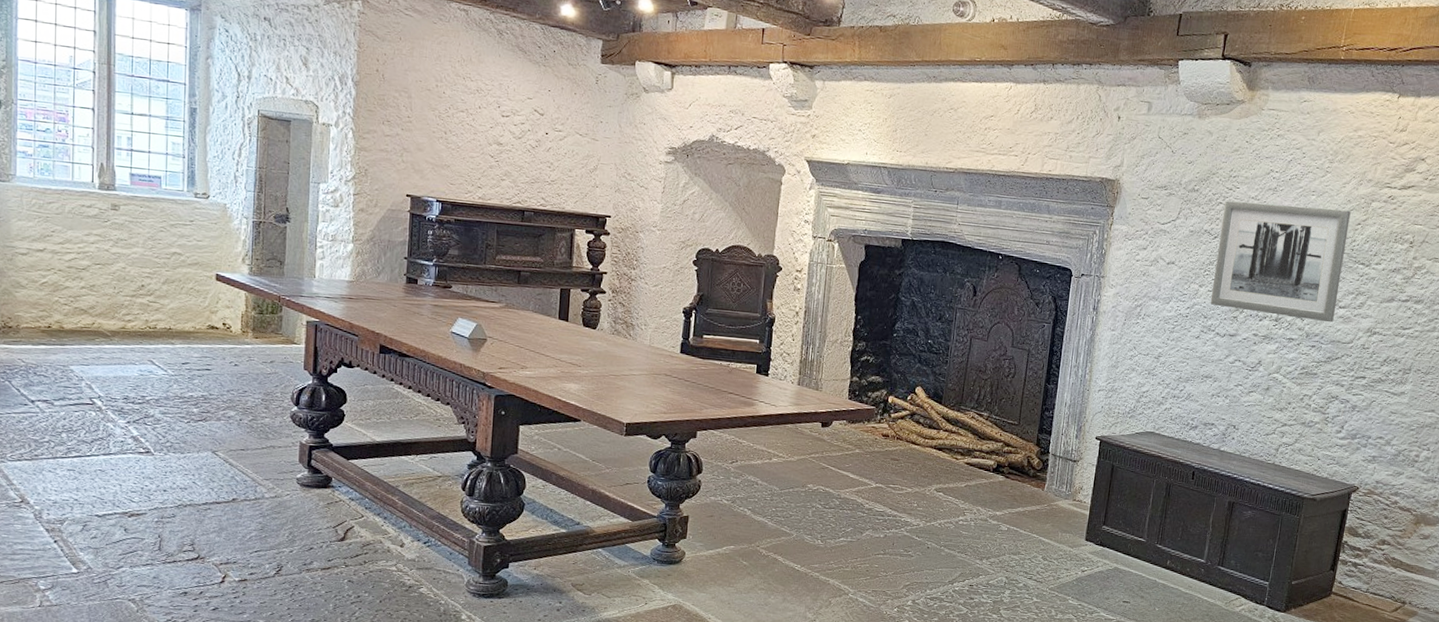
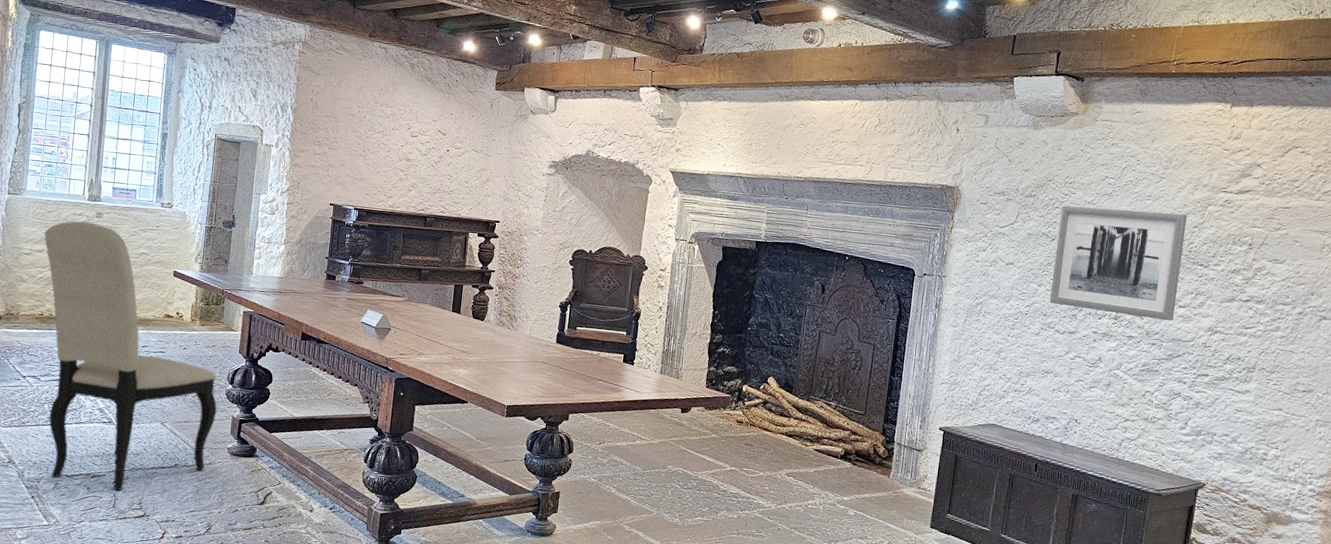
dining chair: none [45,214,280,531] -> present [44,221,217,491]

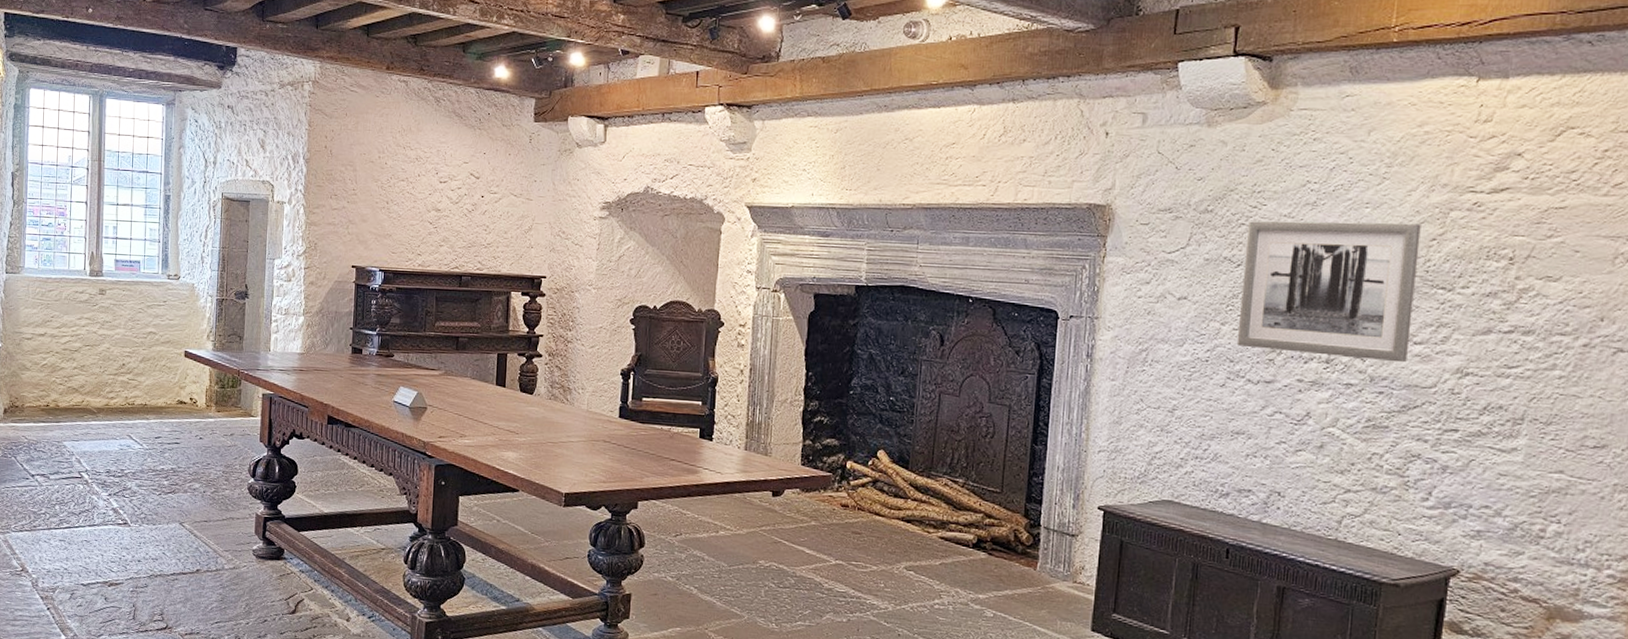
dining chair: present [44,221,217,491] -> none [46,299,239,601]

